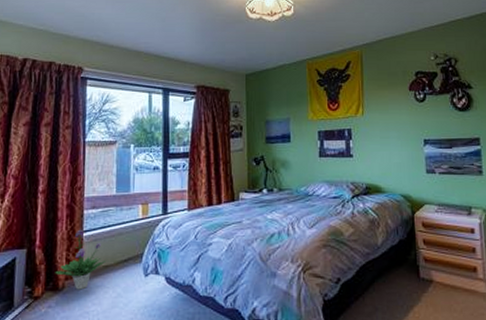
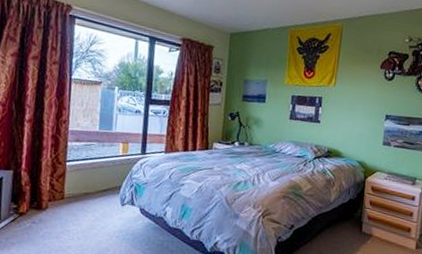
potted plant: present [55,229,105,290] -> none [39,158,86,211]

